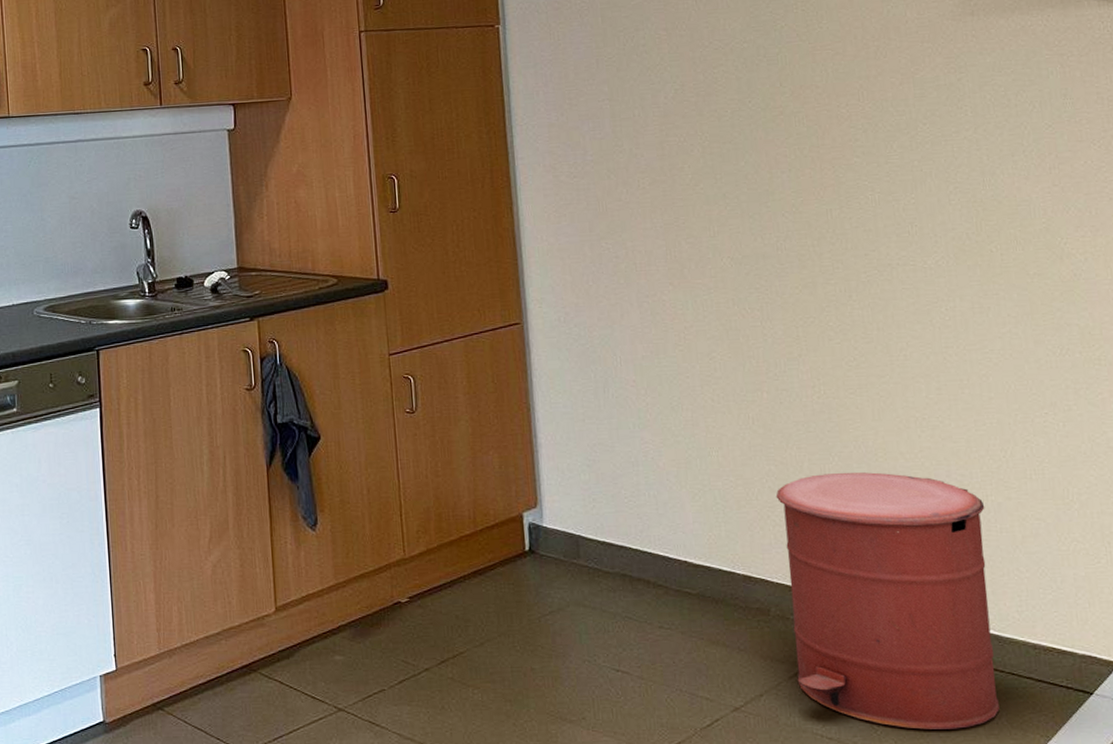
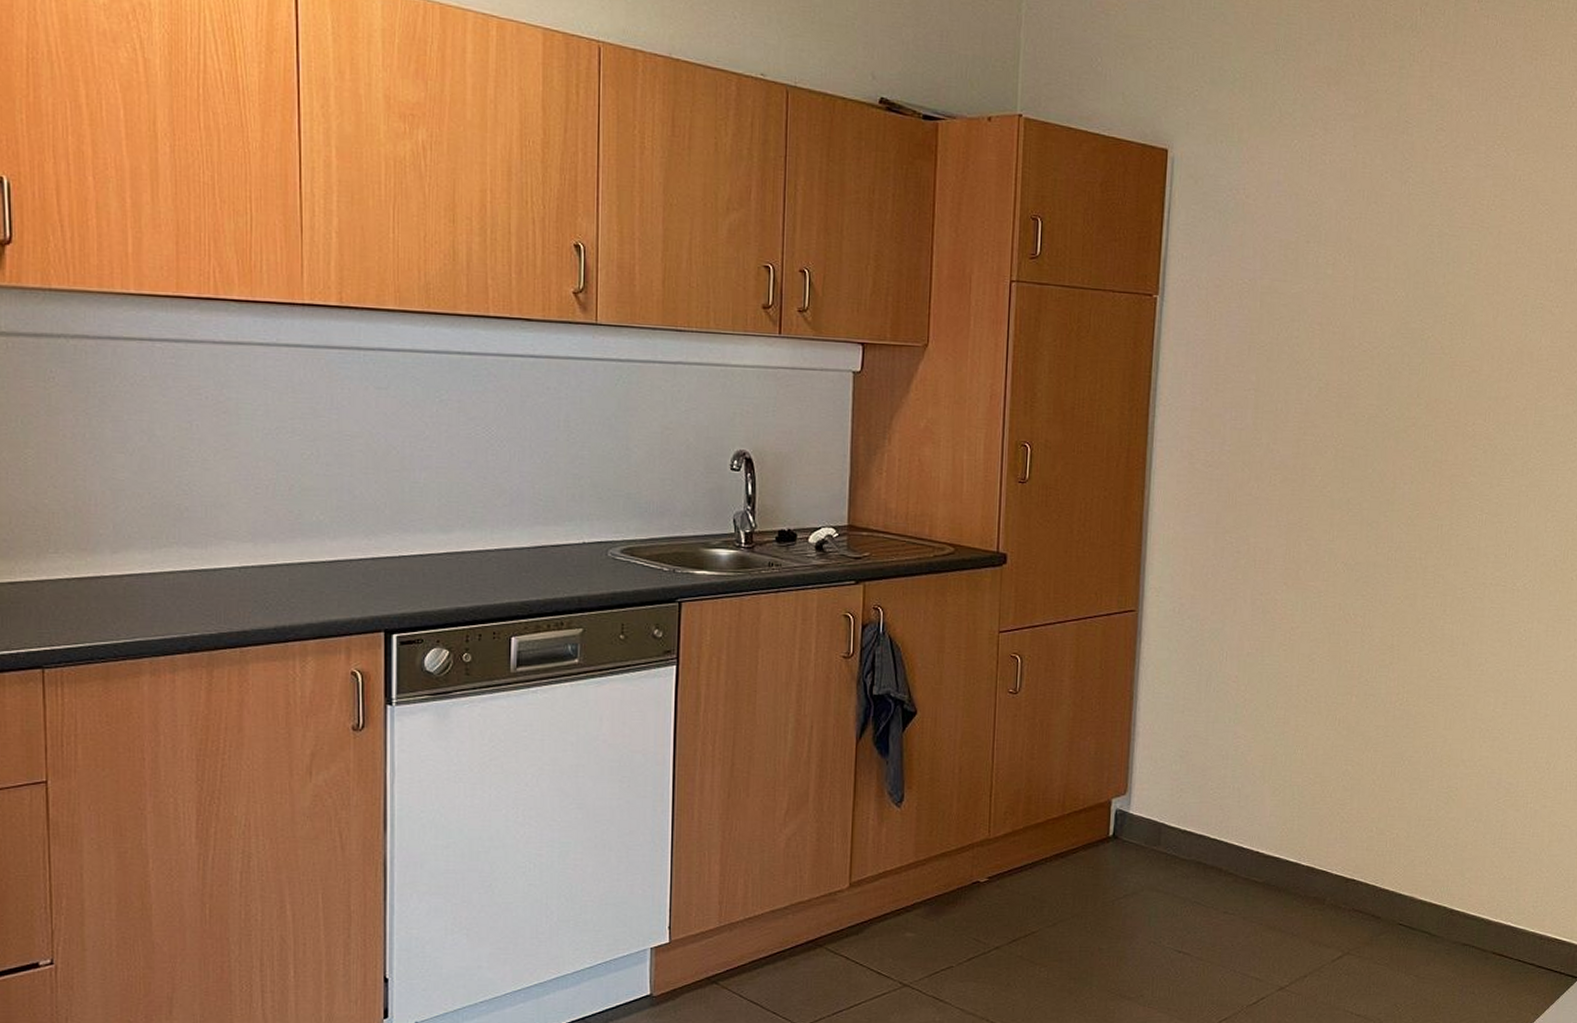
trash can: present [775,472,1000,730] -> none [1339,775,1524,1008]

